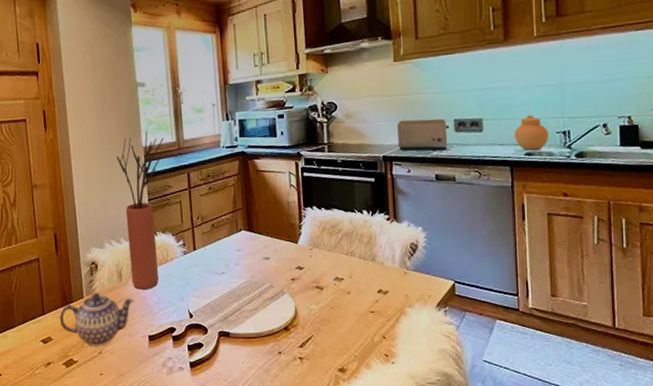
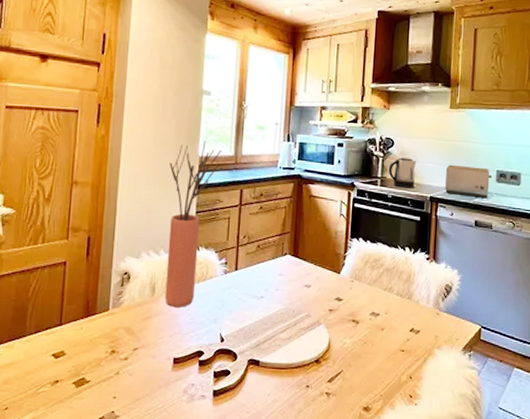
teapot: present [60,293,135,346] -> none [78,306,165,365]
kettle: none [334,119,365,151] -> present [388,157,416,188]

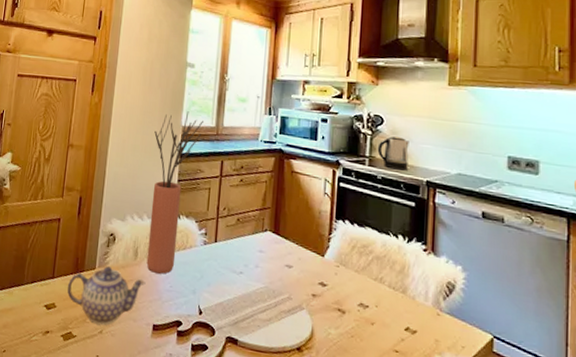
teapot: none [78,306,165,365] -> present [67,266,146,325]
toaster: present [445,164,492,199] -> none [444,146,503,188]

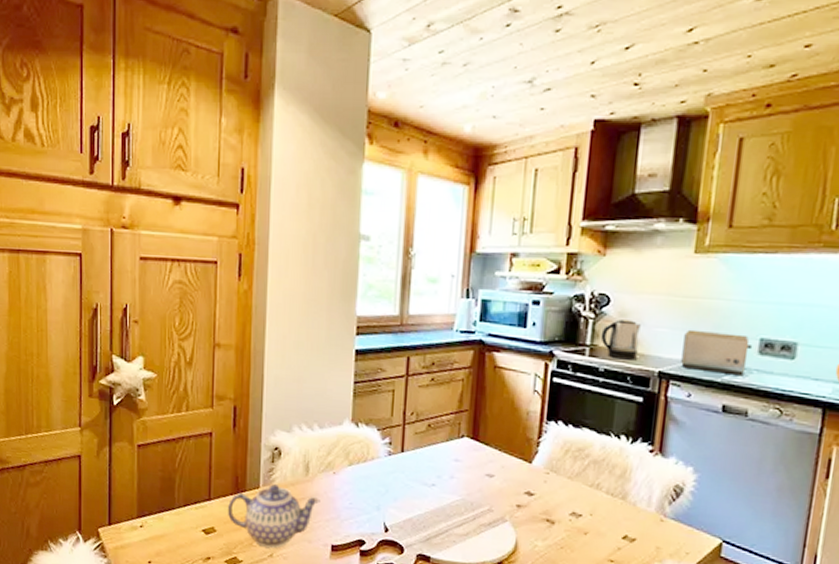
vase: present [146,111,203,274] -> none [320,297,384,490]
toaster: none [444,146,503,188] -> present [681,329,753,377]

